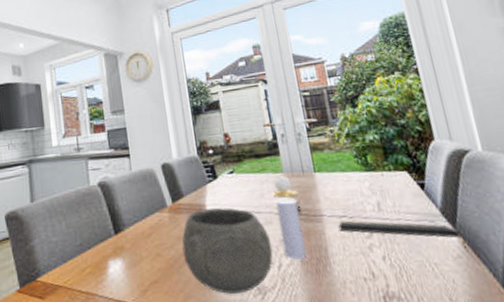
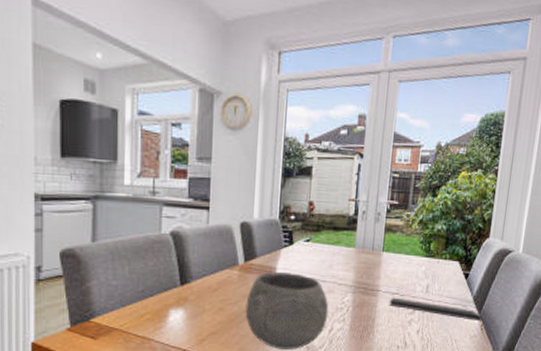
perfume bottle: present [271,176,307,260] -> none [337,251,364,326]

